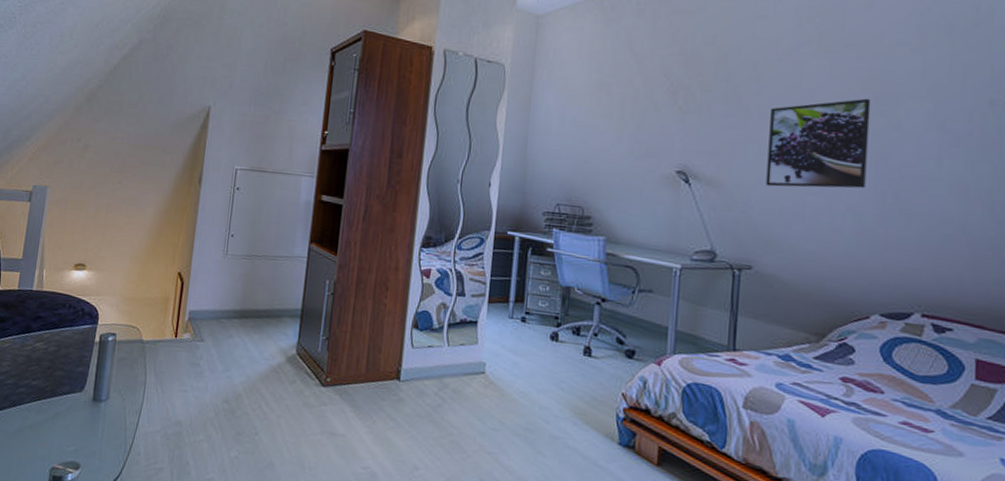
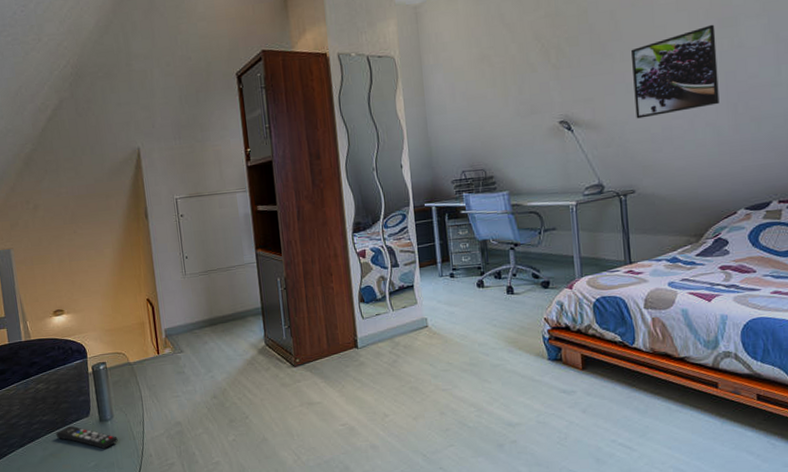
remote control: none [41,397,108,435] -> present [55,425,118,450]

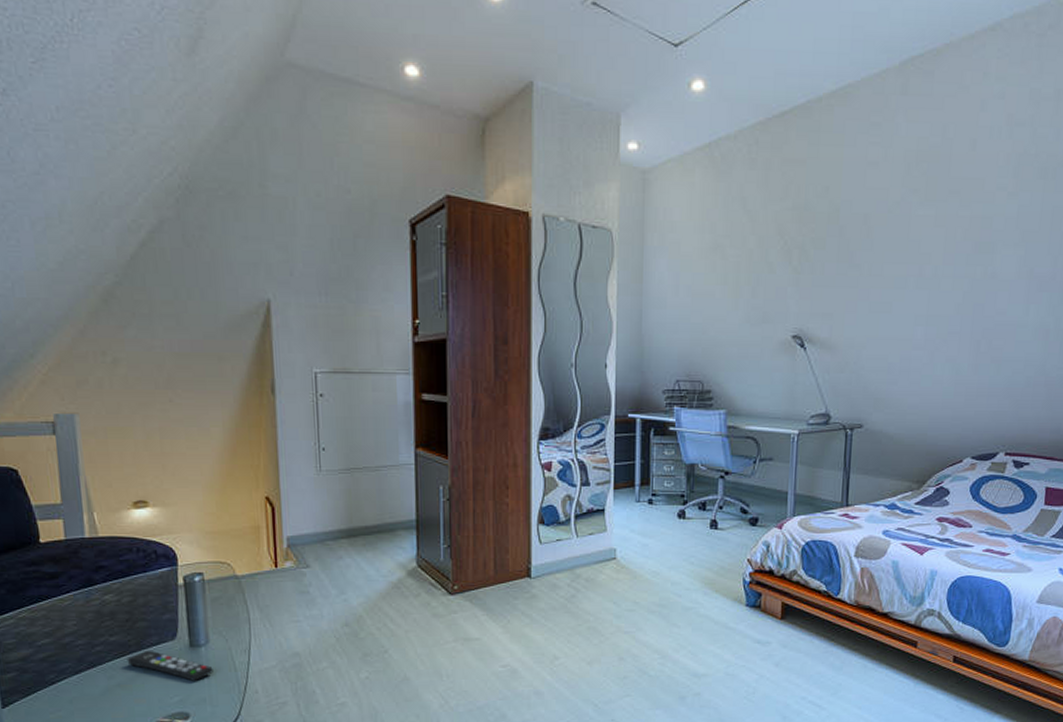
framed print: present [631,24,720,119] -> none [875,247,971,344]

